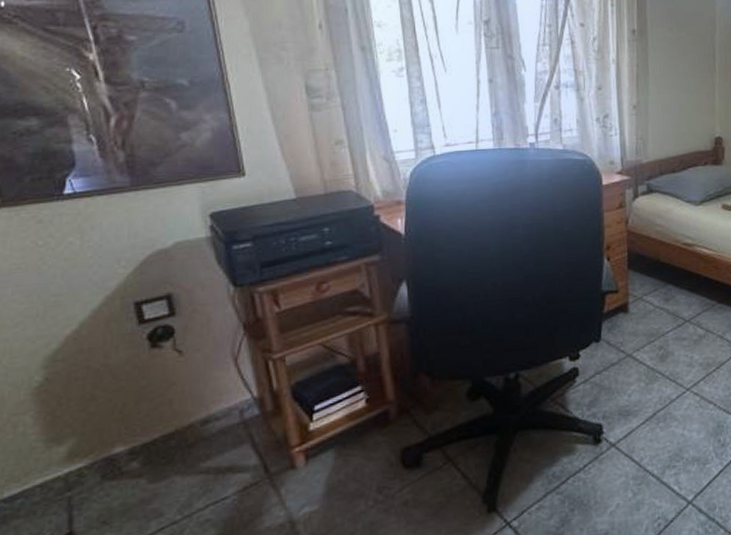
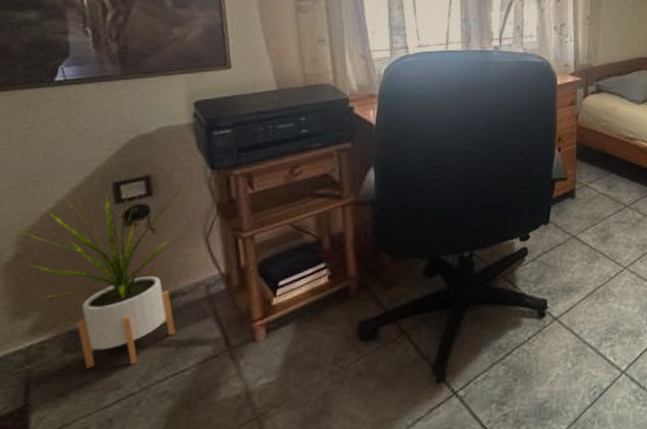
house plant: none [40,302,213,497] -> present [14,183,185,369]

